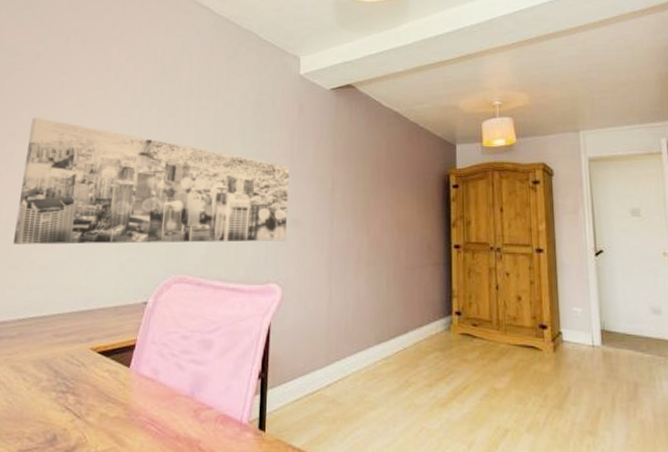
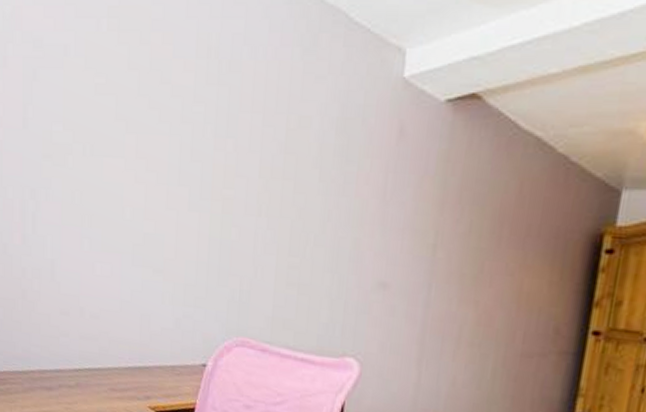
wall art: present [13,118,290,245] -> none [61,134,380,309]

